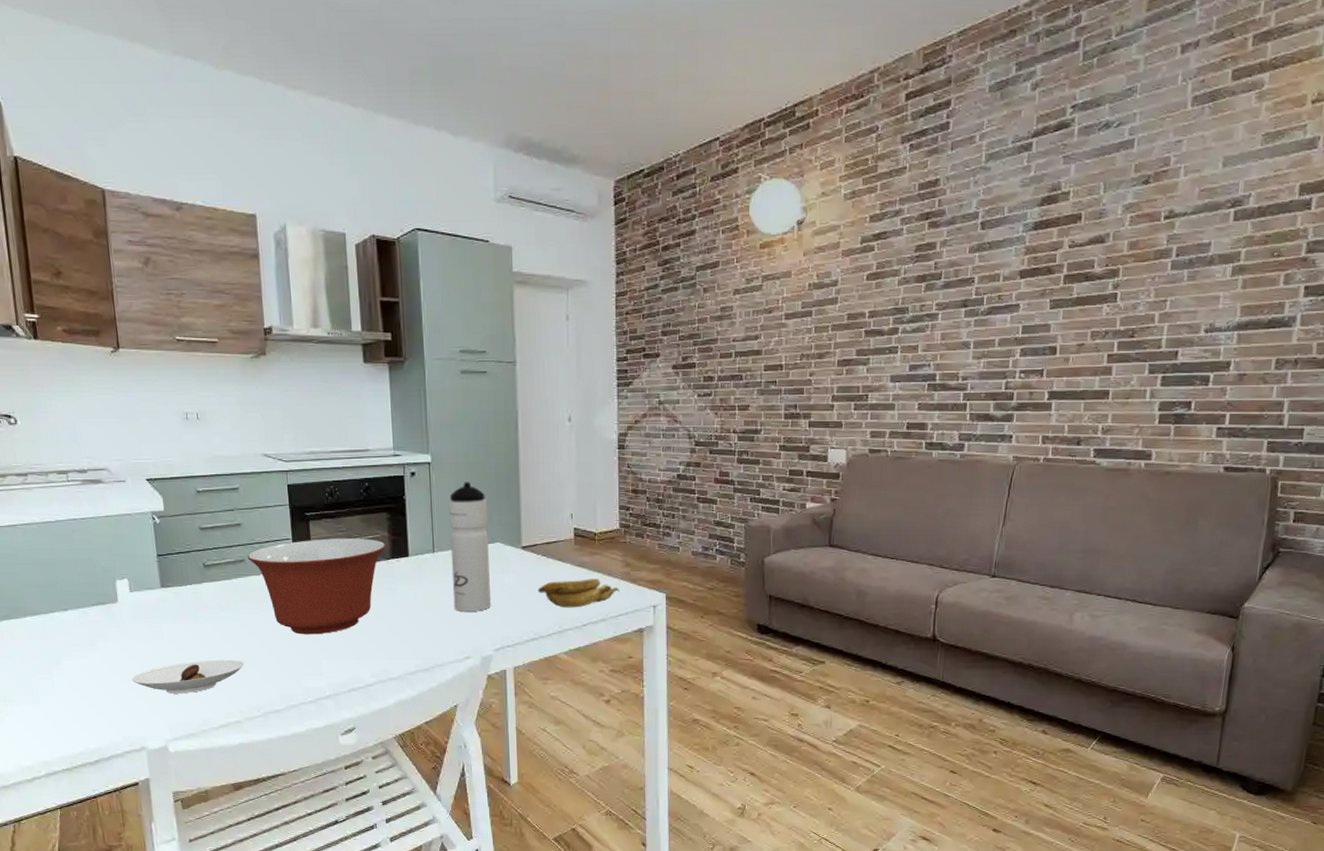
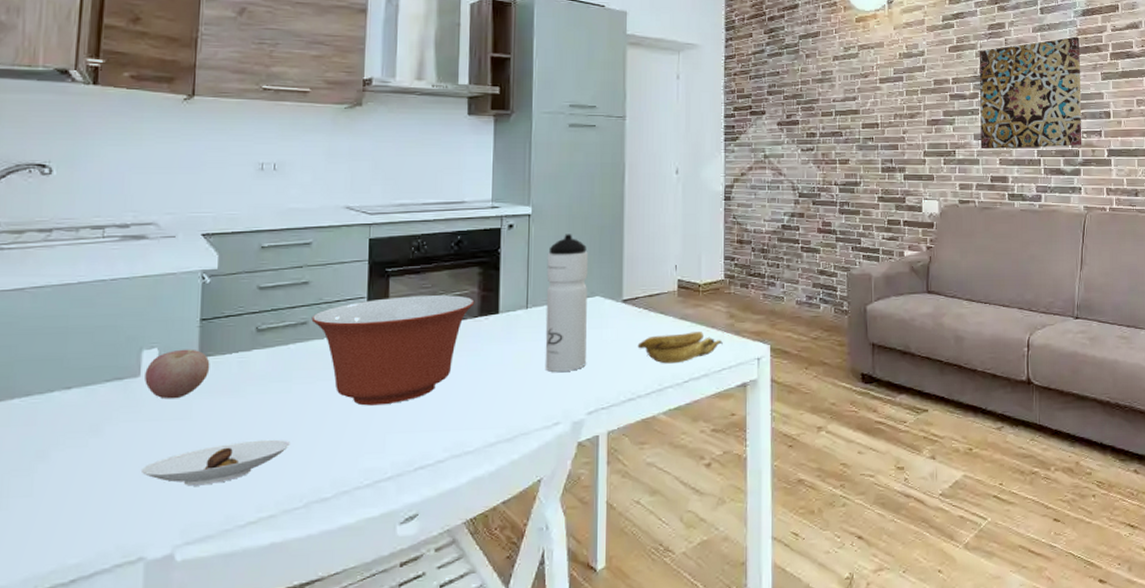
apple: none [121,580,171,622] -> present [145,349,210,399]
wall art: none [897,256,1027,393] -> present [979,36,1082,150]

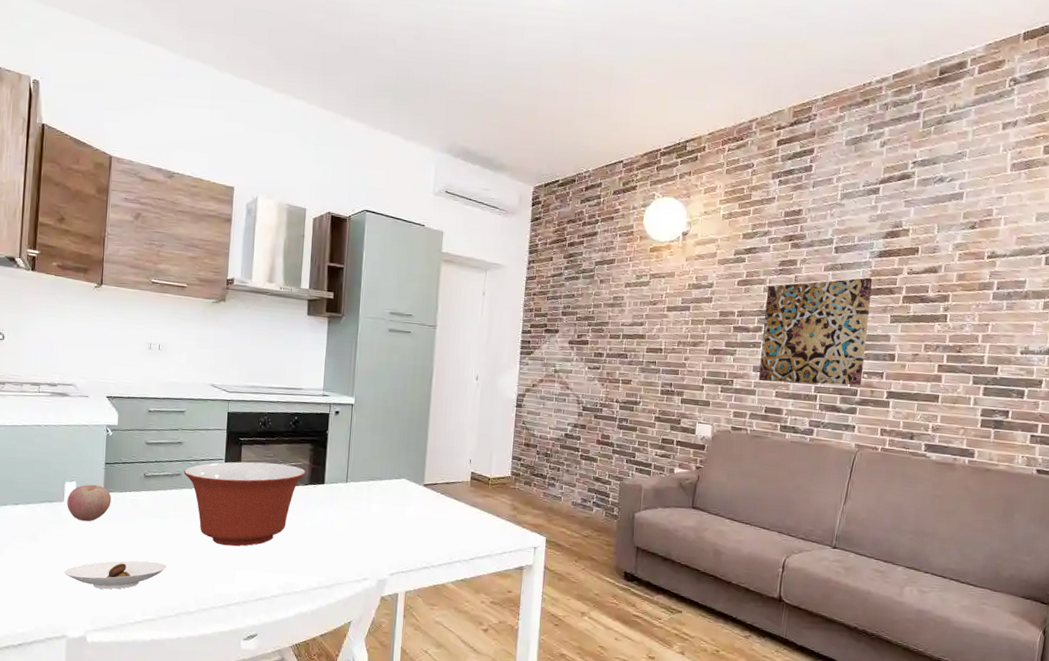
water bottle: present [545,234,588,372] -> none [358,423,398,538]
banana: present [637,332,723,364] -> none [434,517,506,543]

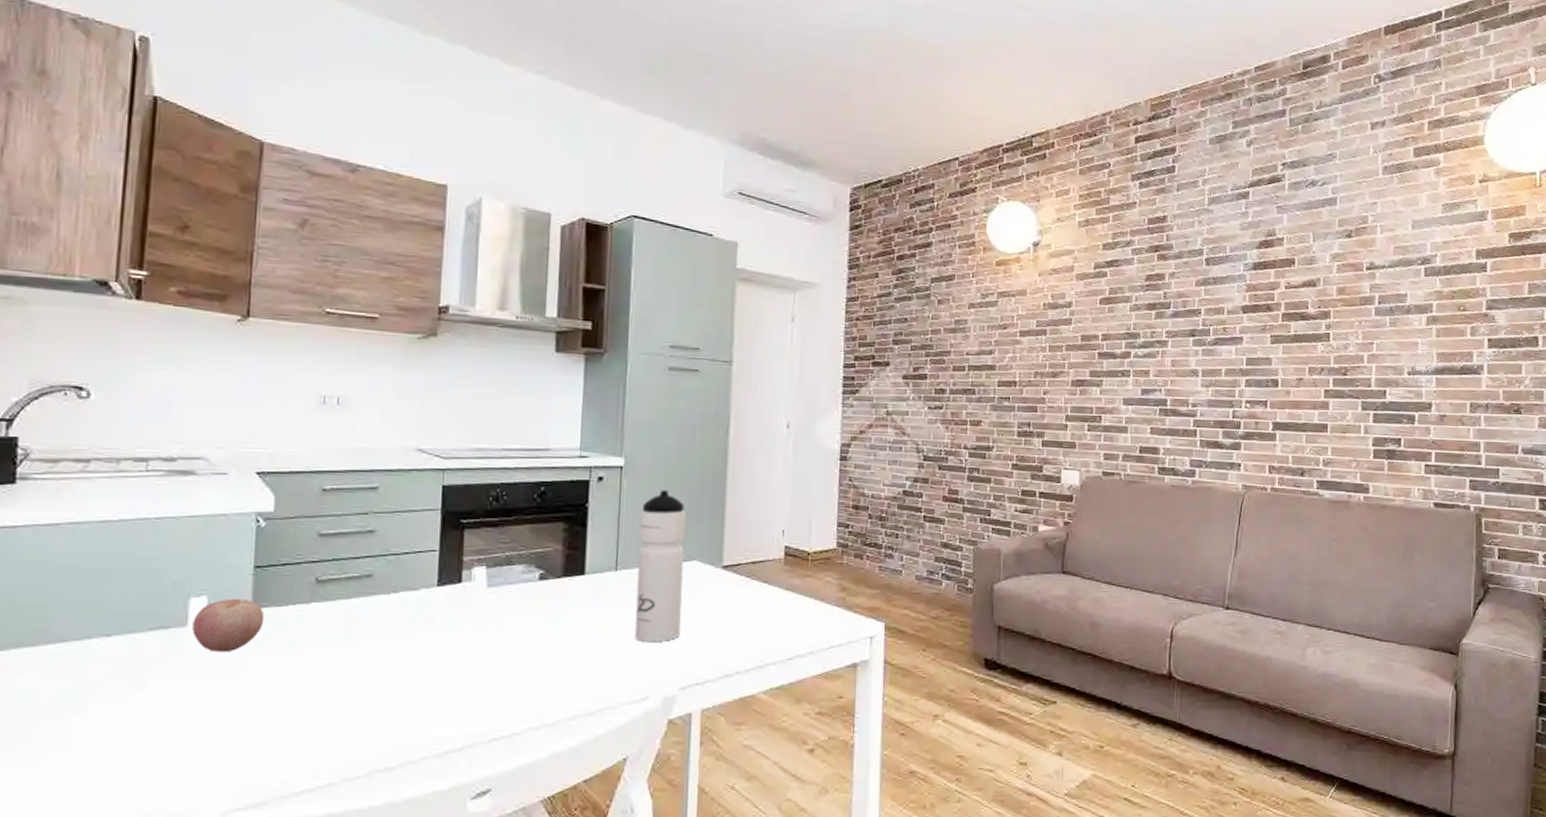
saucer: present [64,560,166,590] -> none [187,701,352,748]
mixing bowl: present [183,461,306,547] -> none [377,551,559,670]
water bottle: none [358,423,398,538] -> present [634,490,686,642]
wall art: present [758,277,873,386] -> none [1130,292,1249,417]

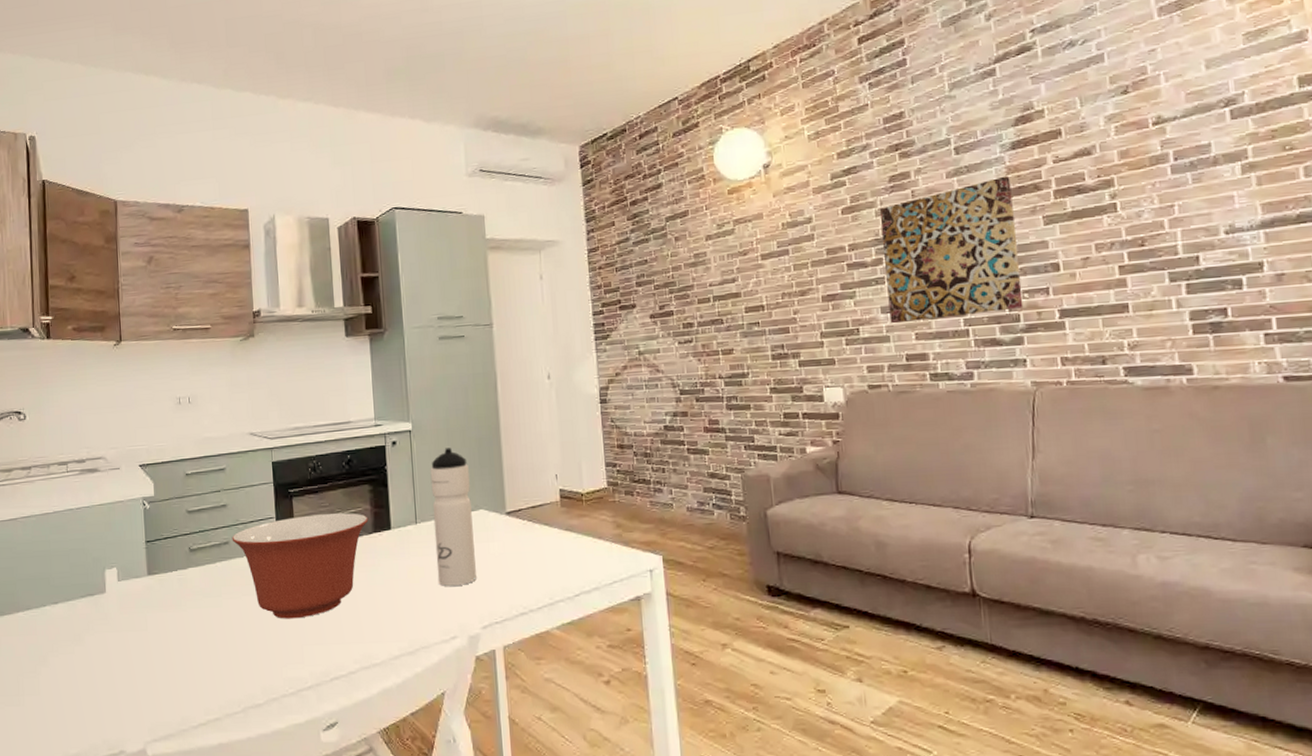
apple: present [192,598,265,653] -> none [109,568,157,613]
mixing bowl: none [377,551,559,670] -> present [232,513,369,619]
wall art: none [1130,292,1249,417] -> present [879,175,1024,324]

